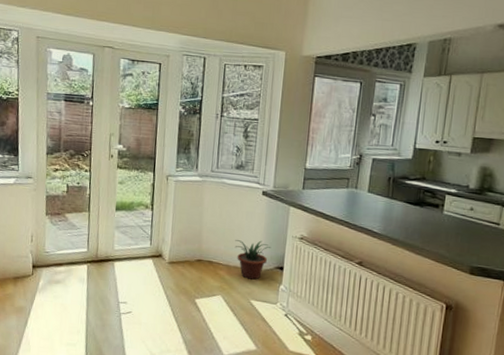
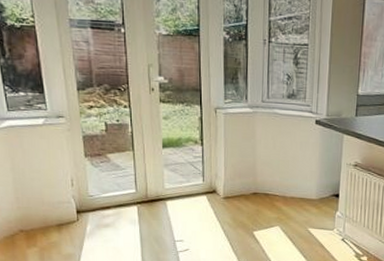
potted plant: present [234,240,271,280] -> none [290,169,327,209]

